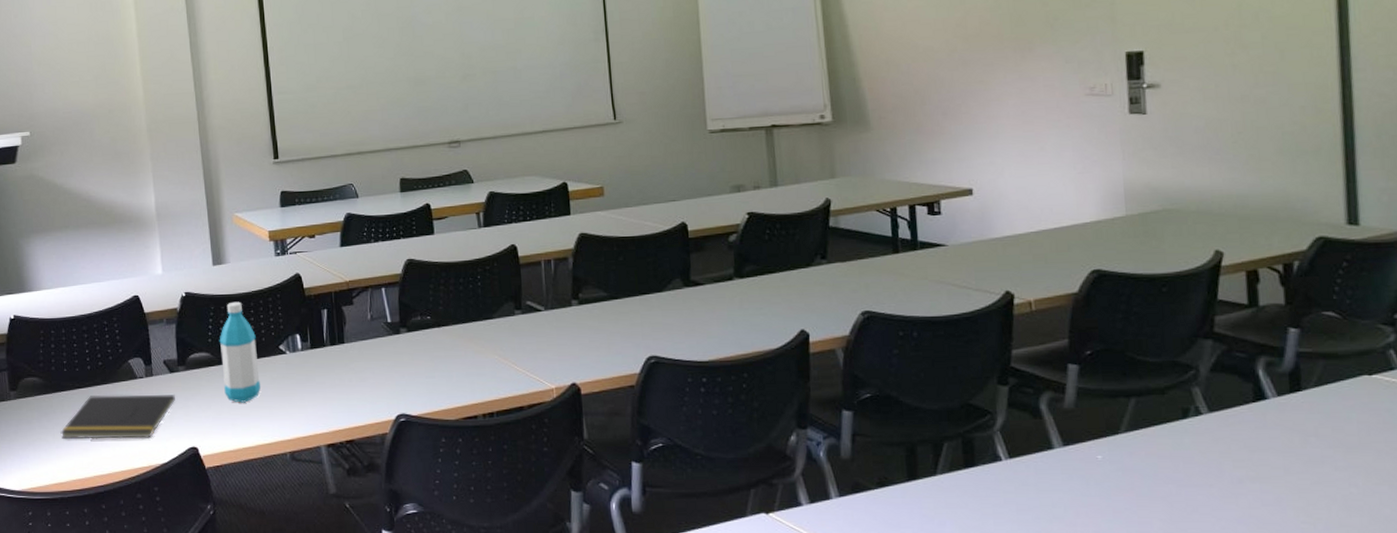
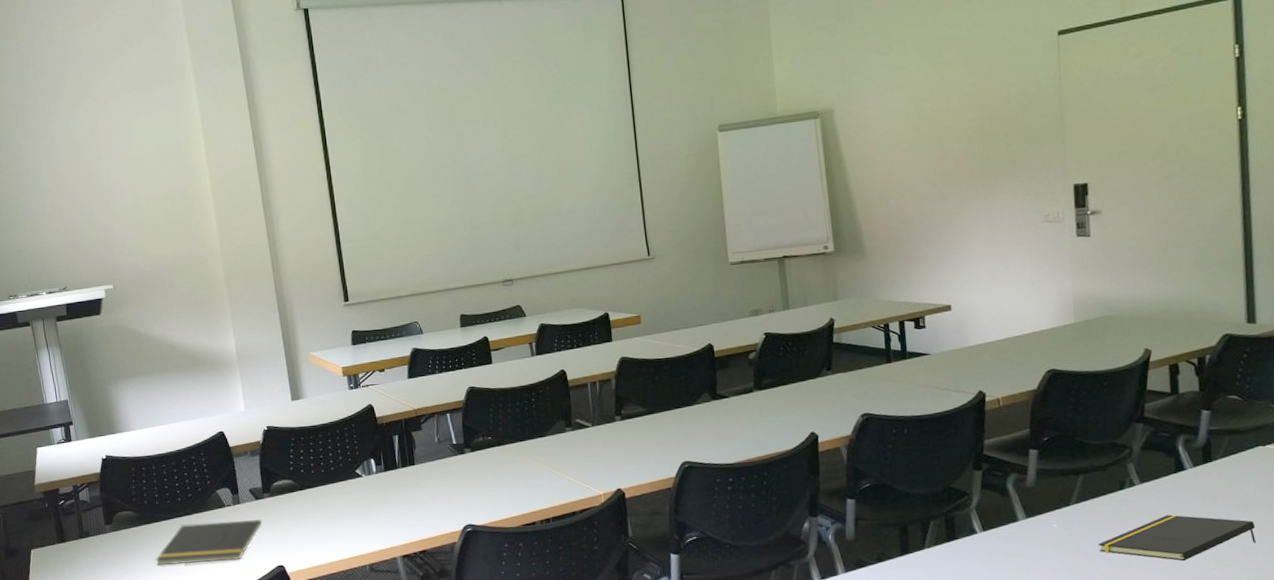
water bottle: present [219,301,261,403] -> none [300,432,340,523]
notepad: none [1153,452,1361,511] -> present [1097,514,1257,562]

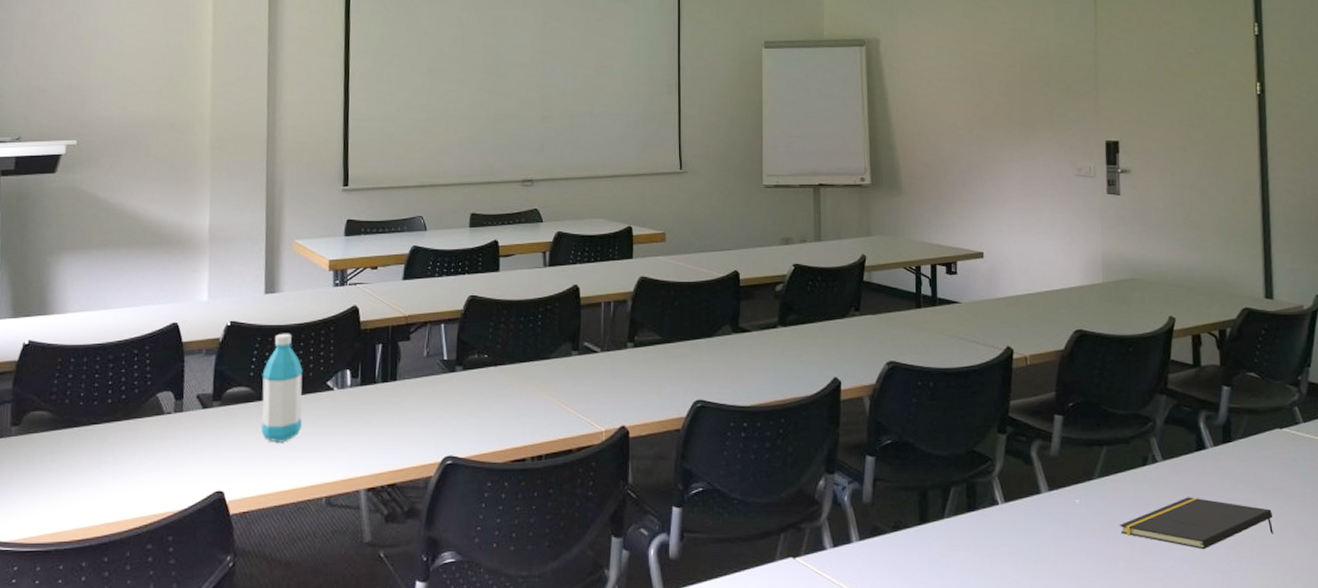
notepad: present [155,519,262,565] -> none [65,432,205,482]
water bottle: none [300,432,340,523] -> present [261,333,303,443]

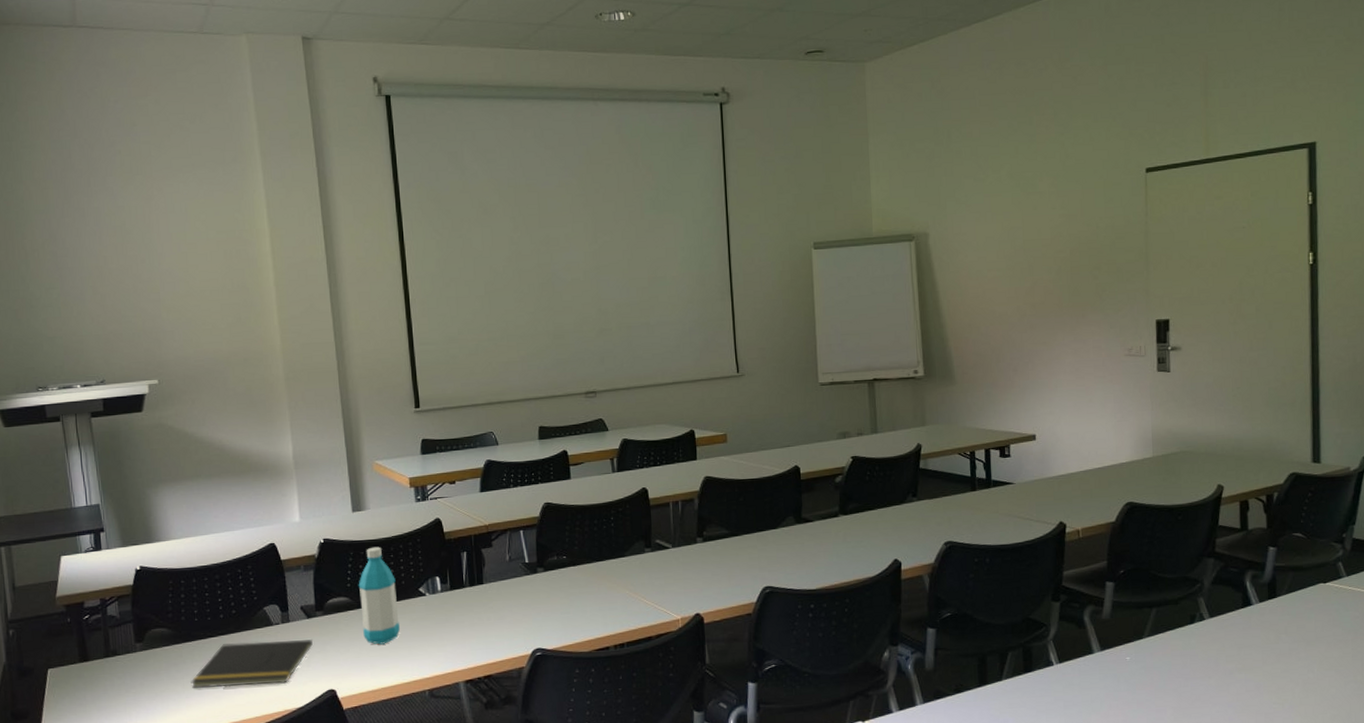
notepad: none [65,432,205,482] -> present [190,639,313,688]
notepad: present [1119,497,1274,550] -> none [1167,649,1316,696]

